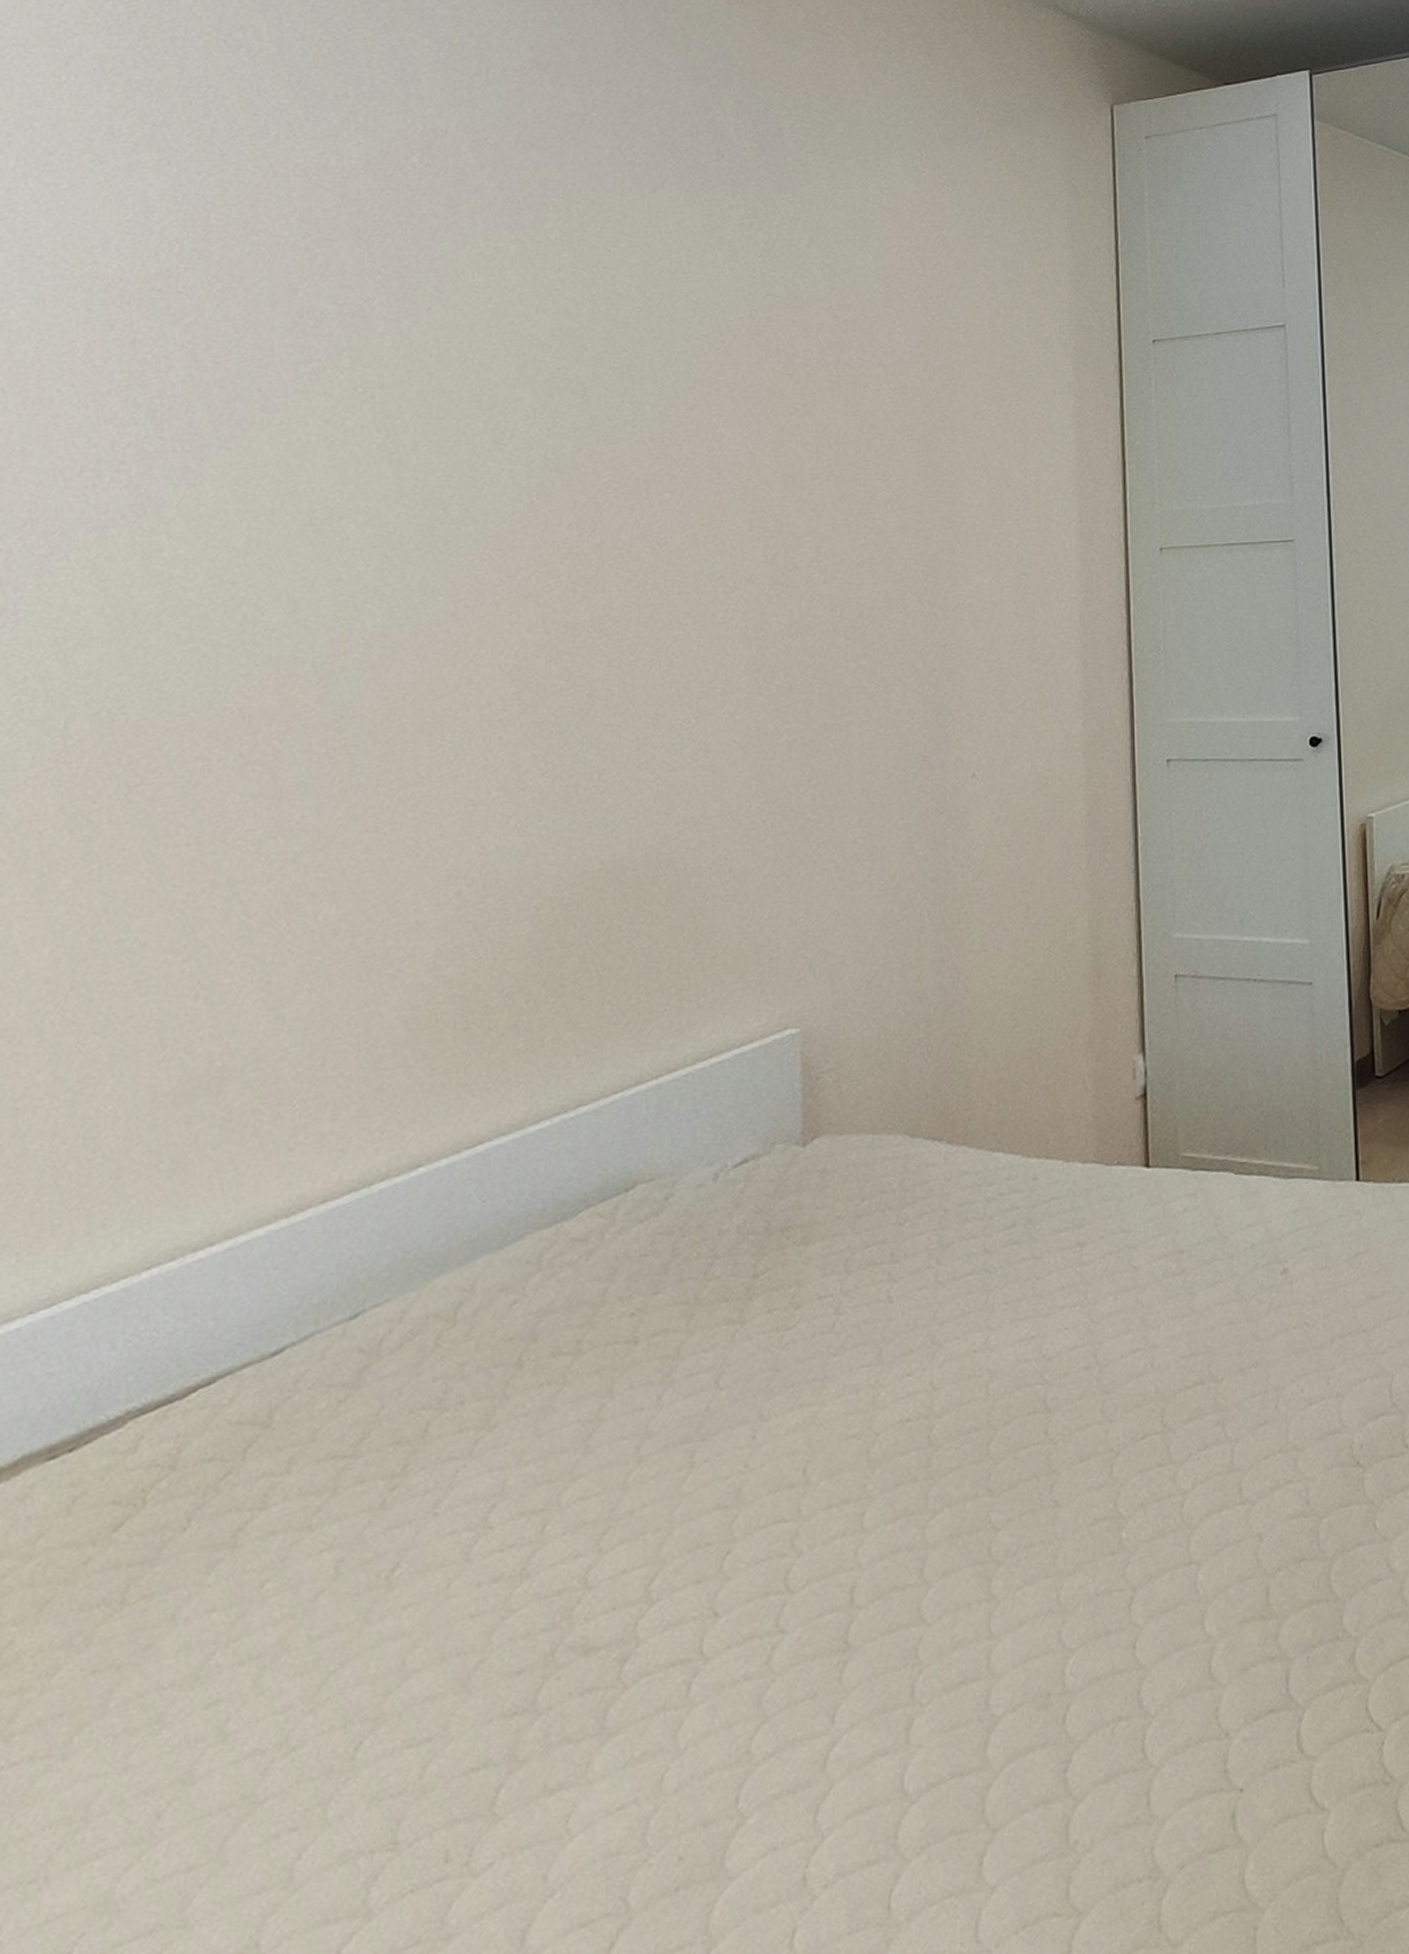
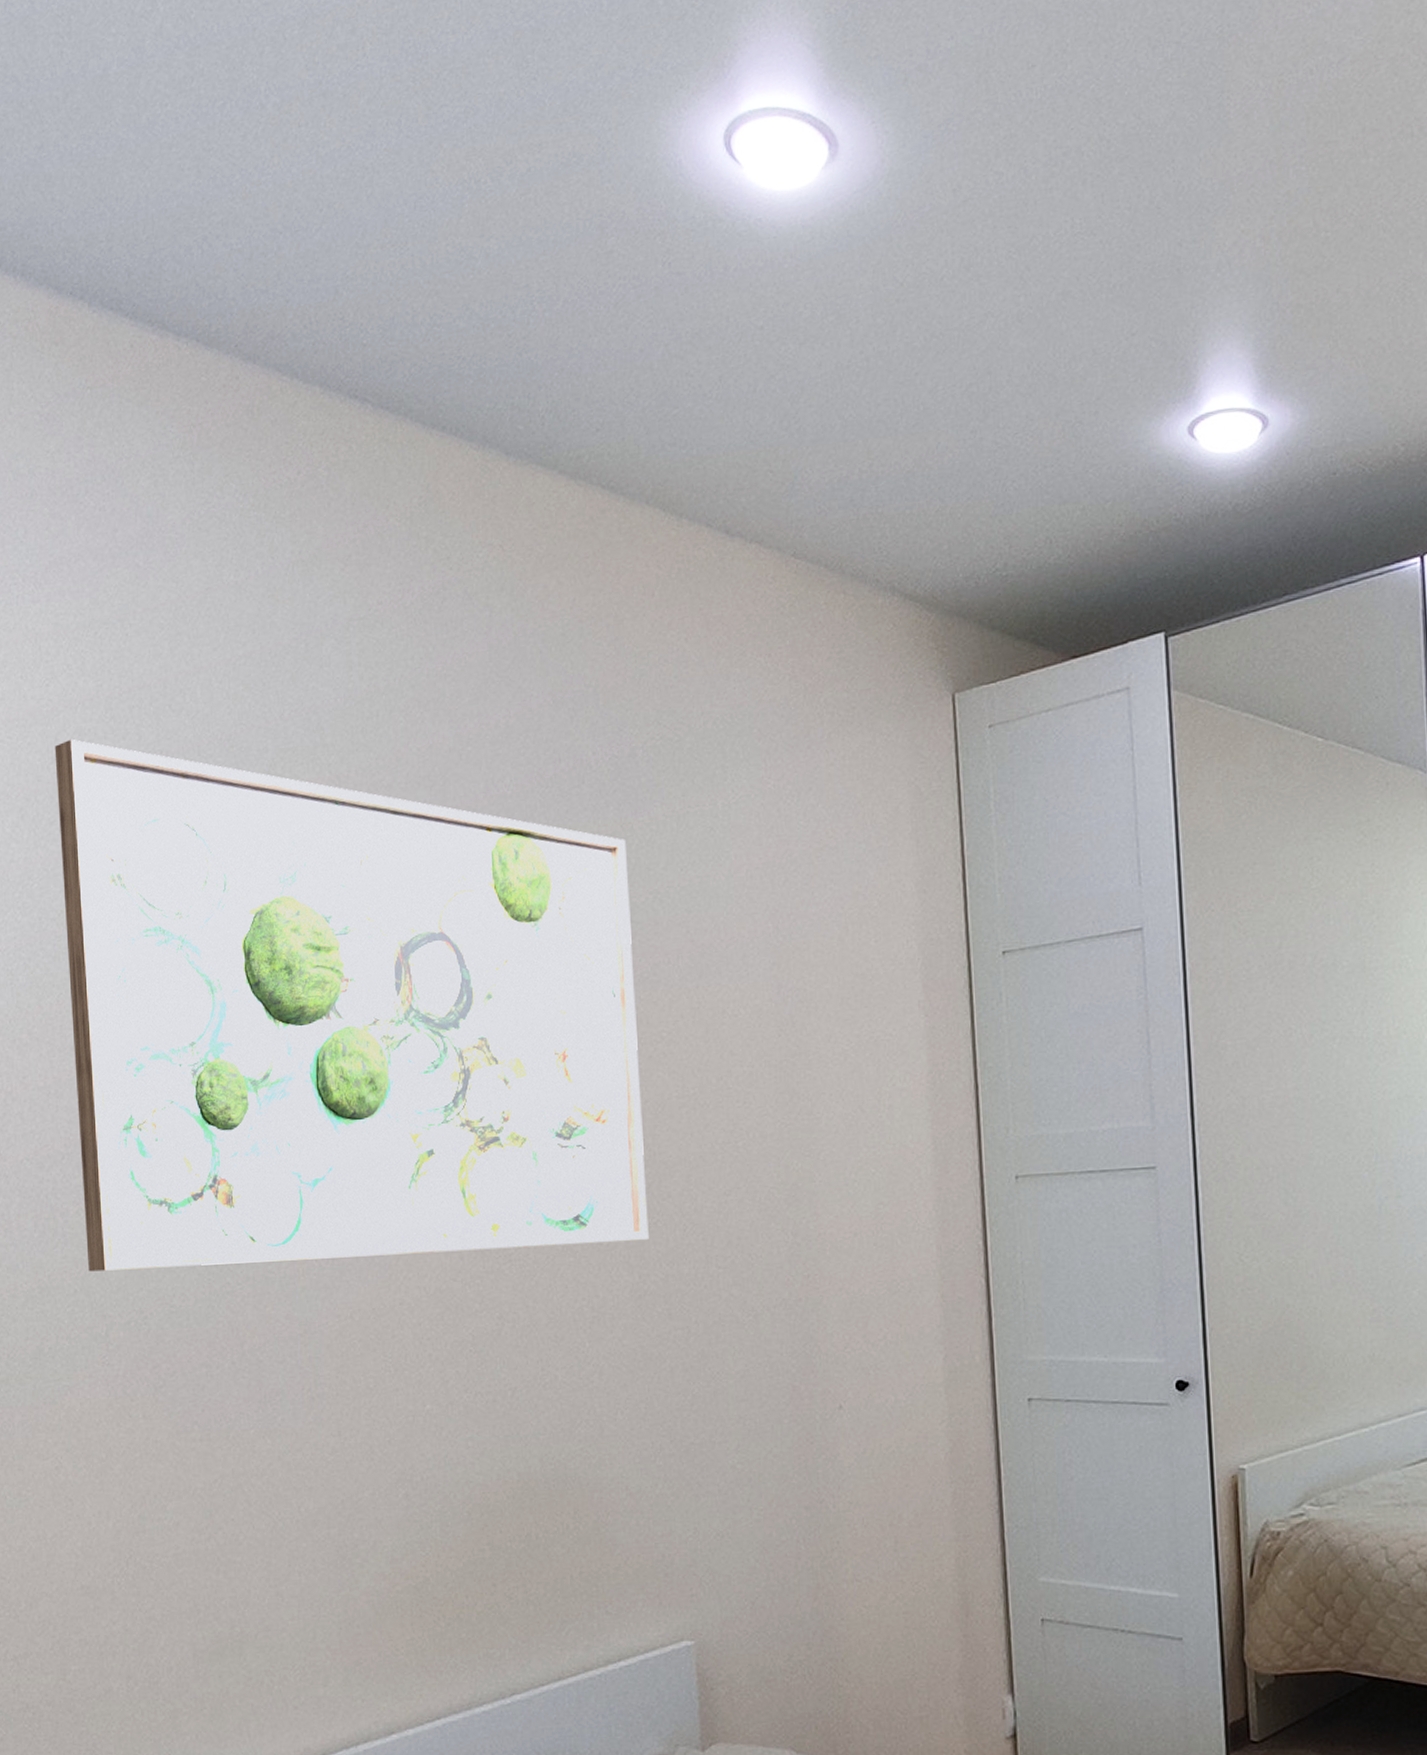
wall art: none [47,64,771,655] -> present [54,739,649,1272]

